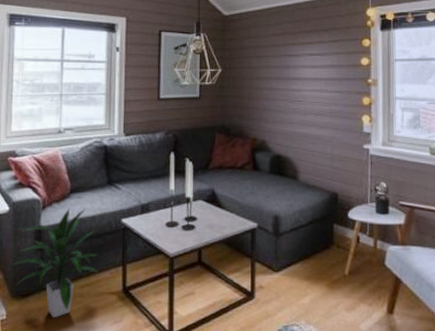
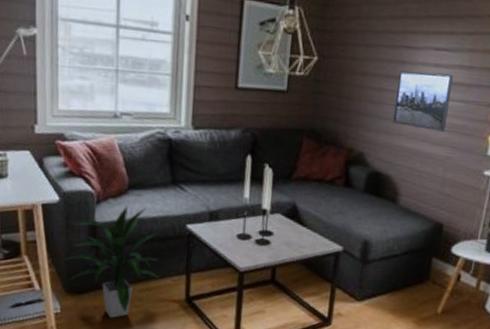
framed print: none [285,72,328,117] -> present [392,71,454,132]

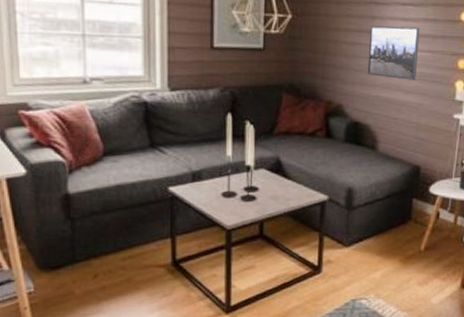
indoor plant: present [66,205,159,319] -> none [37,173,142,291]

